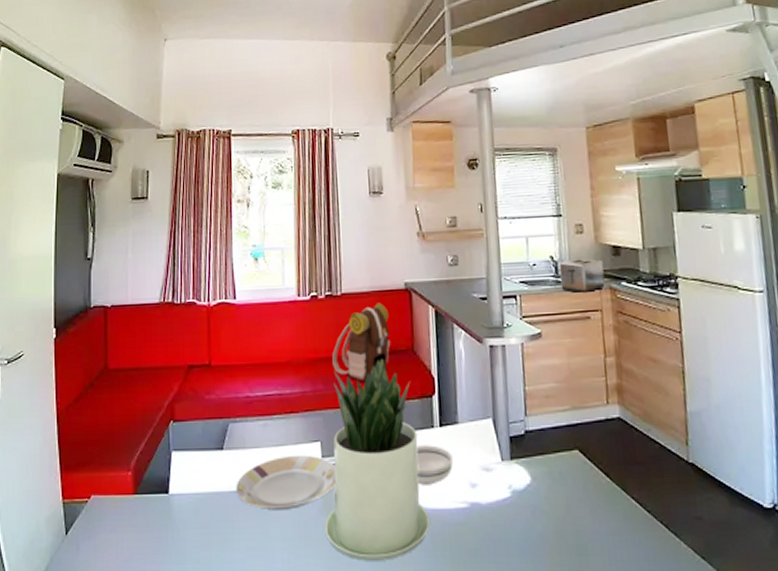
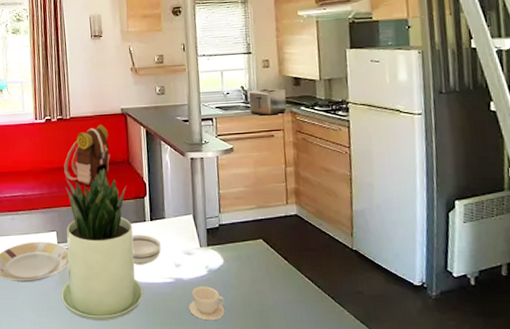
teacup: none [487,513,534,559] -> present [189,286,225,321]

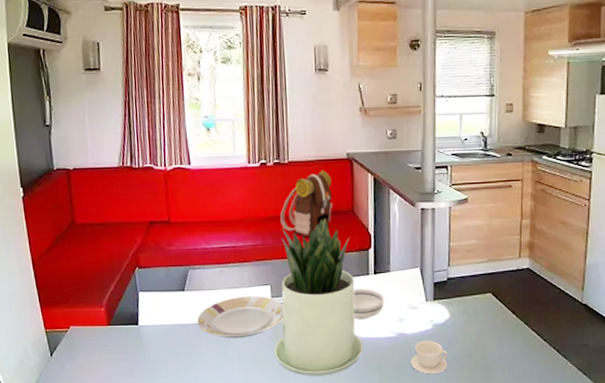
toaster: present [248,88,287,117] -> none [488,135,528,166]

